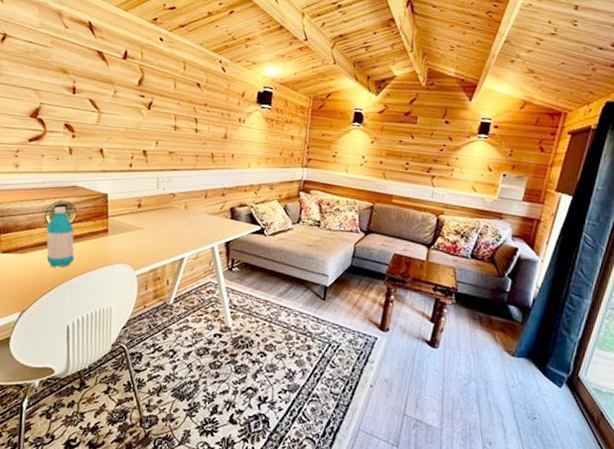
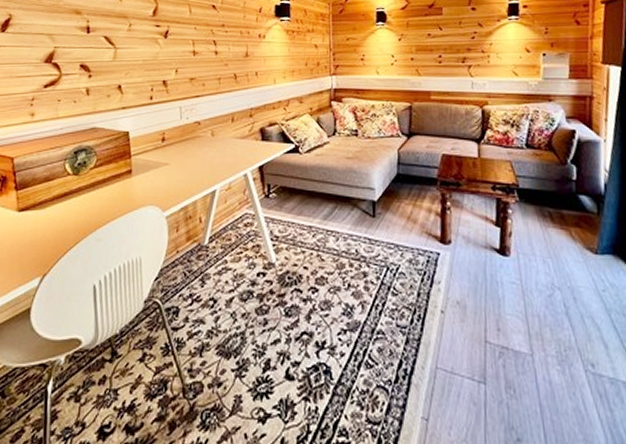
water bottle: present [46,206,74,267] -> none [66,152,97,219]

